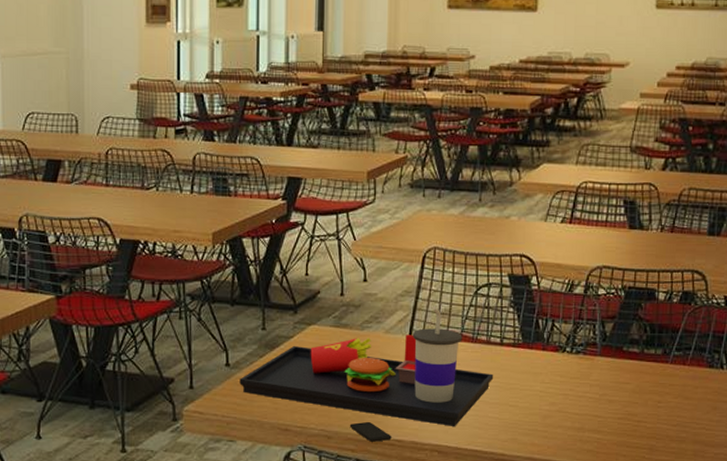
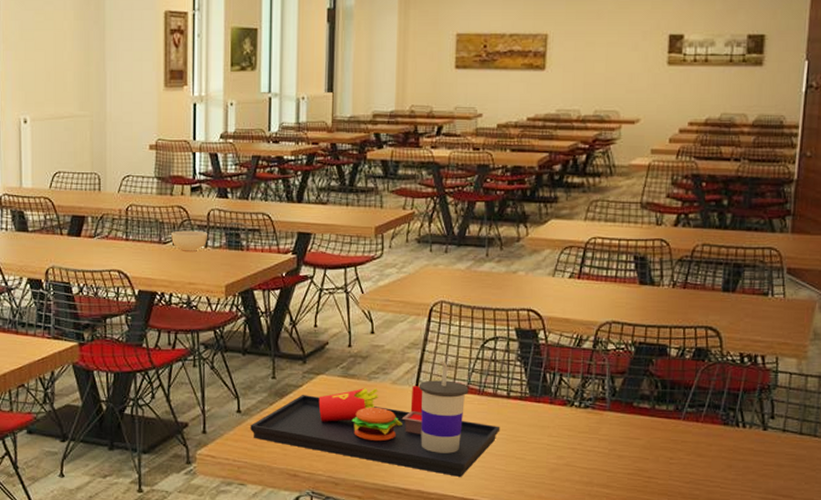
bowl: none [154,175,194,197] -> present [170,230,208,251]
mobile phone: present [349,421,392,442] -> none [356,469,398,490]

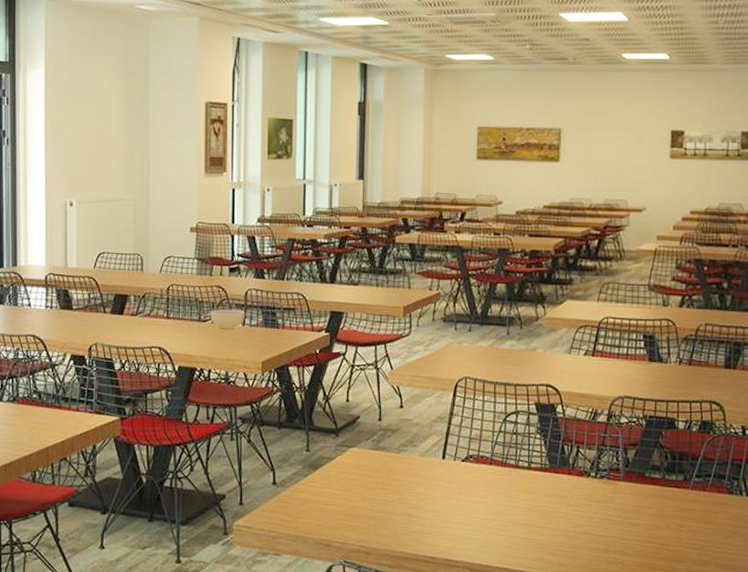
food tray: present [250,358,500,477] -> none [285,431,522,545]

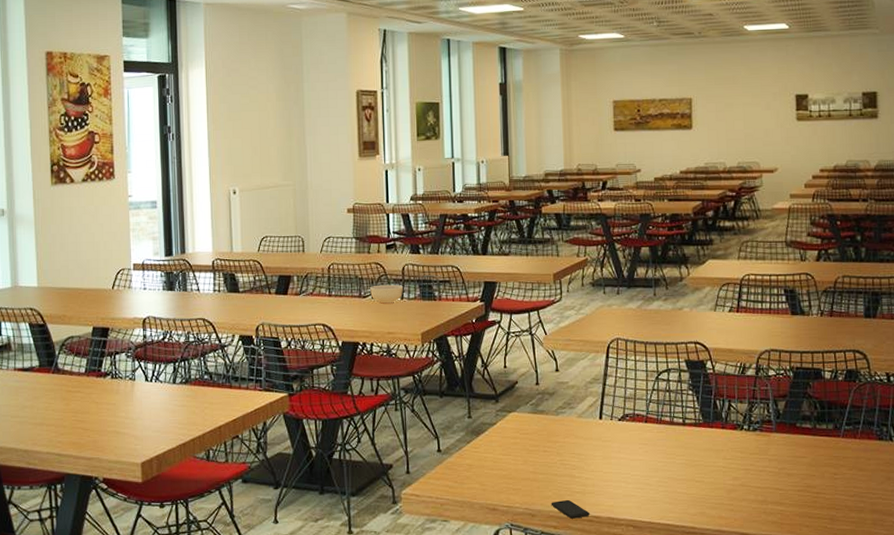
mobile phone: none [387,539,426,558] -> present [551,499,590,519]

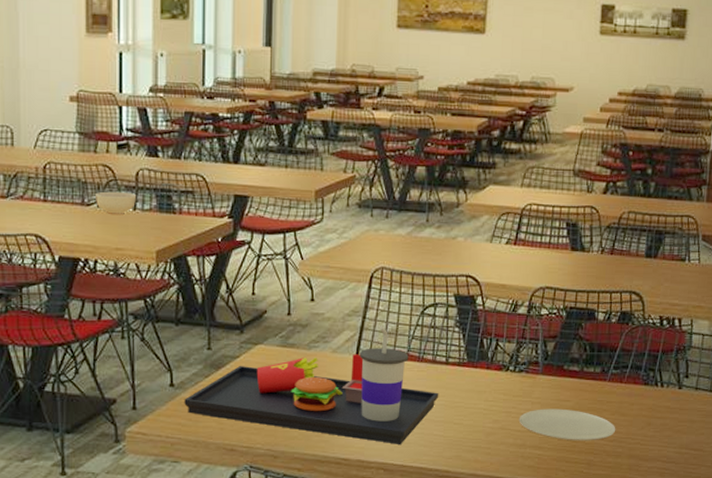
food tray: none [450,391,679,502] -> present [184,325,439,444]
mobile phone: present [551,499,590,519] -> none [296,440,338,461]
plate: none [757,465,856,497] -> present [518,408,616,441]

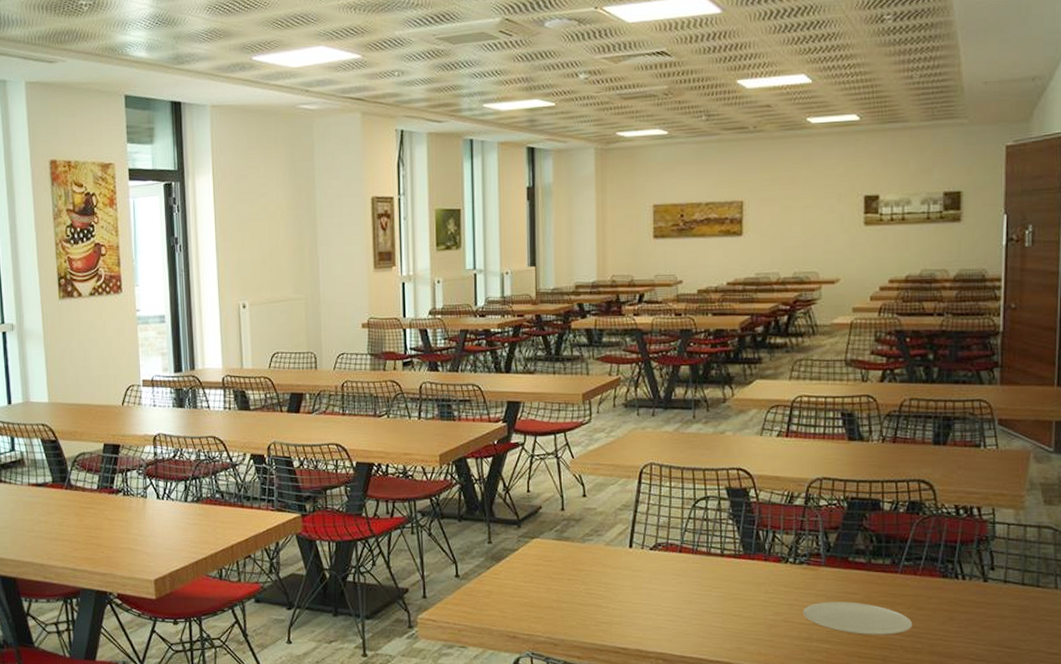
bowl: present [94,191,137,214] -> none [385,403,421,423]
food tray: present [184,325,439,444] -> none [469,519,716,635]

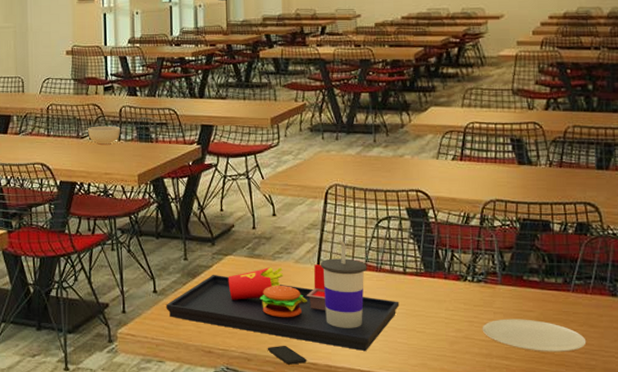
bowl: none [385,403,421,423] -> present [87,126,121,145]
food tray: none [469,519,716,635] -> present [166,238,400,351]
mobile phone: none [575,629,617,650] -> present [267,345,307,365]

